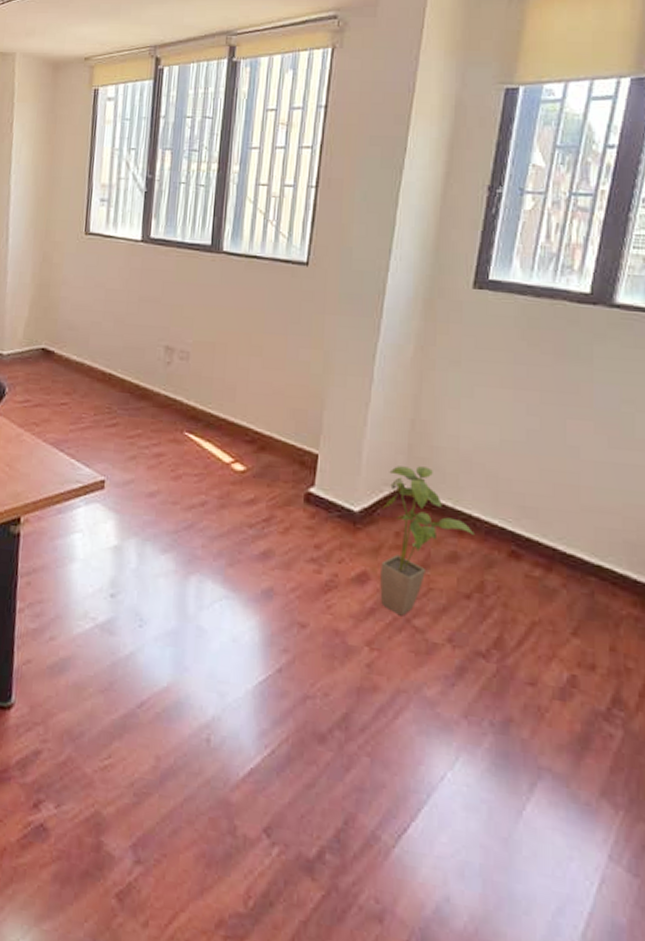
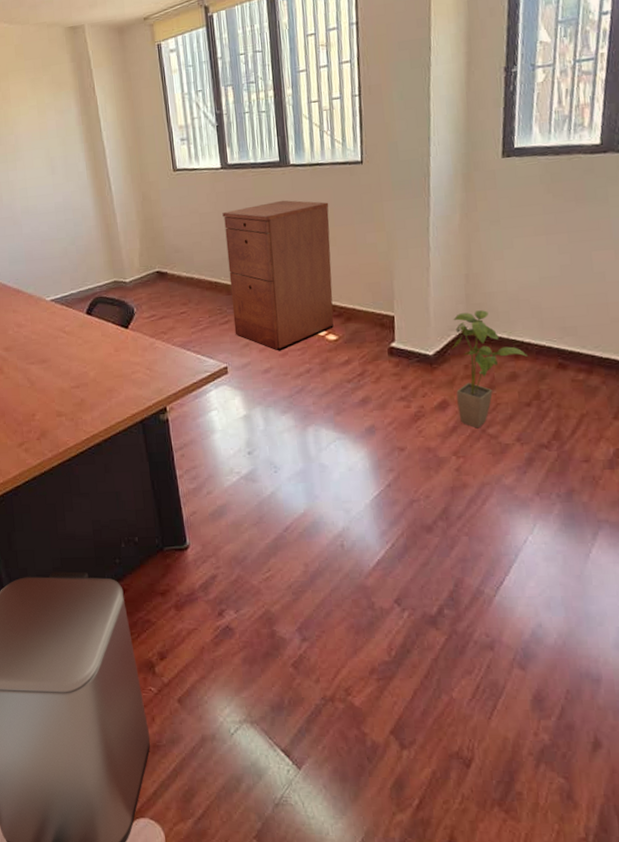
filing cabinet: none [122,291,261,473] -> present [222,200,334,351]

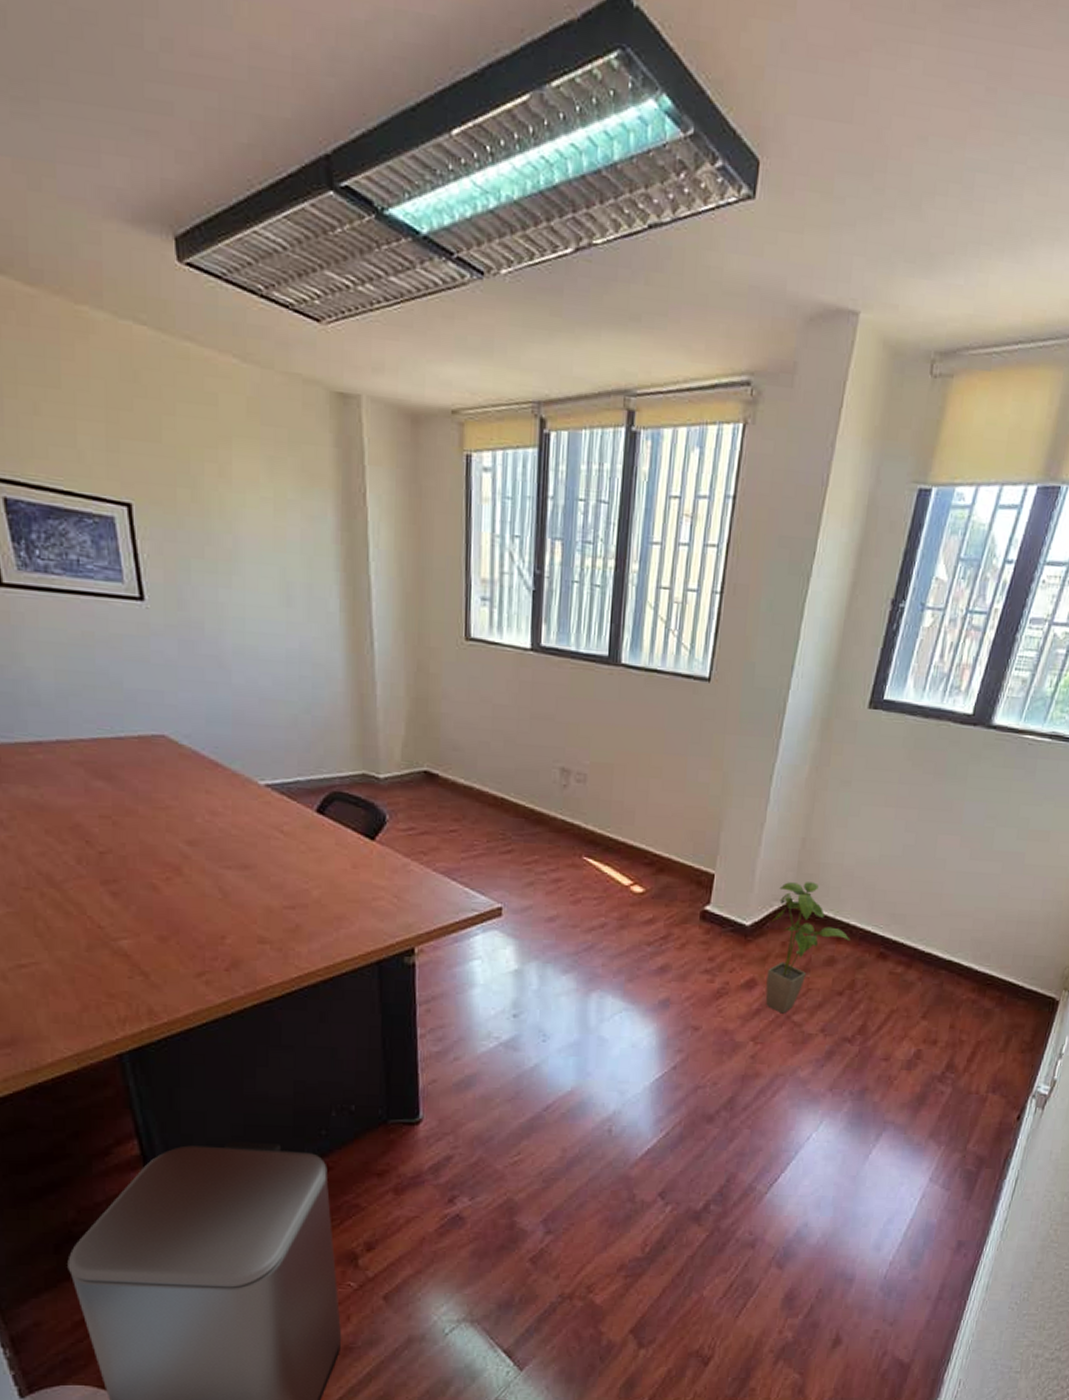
filing cabinet: present [222,200,334,351] -> none [518,707,661,897]

